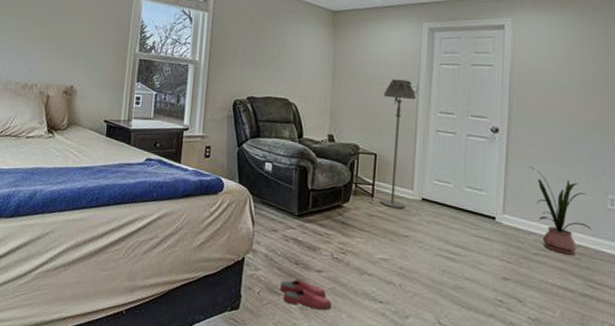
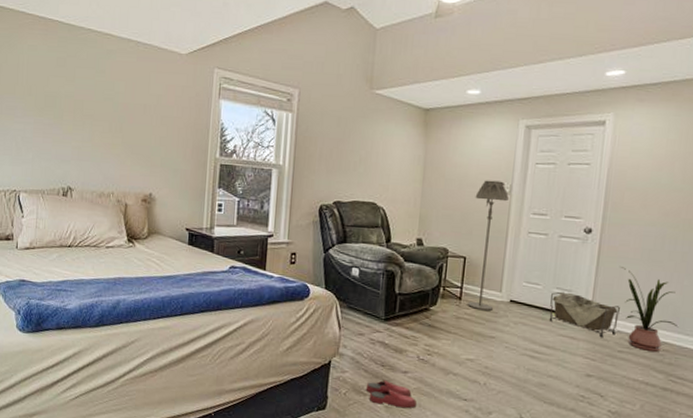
laundry basket: none [461,190,532,240] -> present [549,291,620,338]

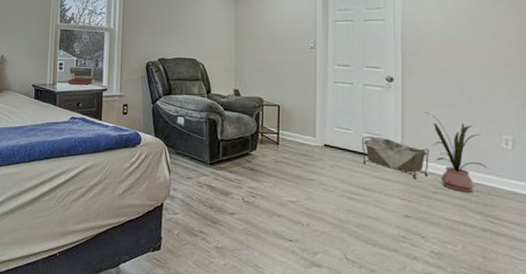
books: none [227,208,259,231] -> present [68,66,94,85]
slippers: present [366,379,416,409] -> none [196,221,245,249]
floor lamp: present [467,180,509,312] -> none [283,36,313,155]

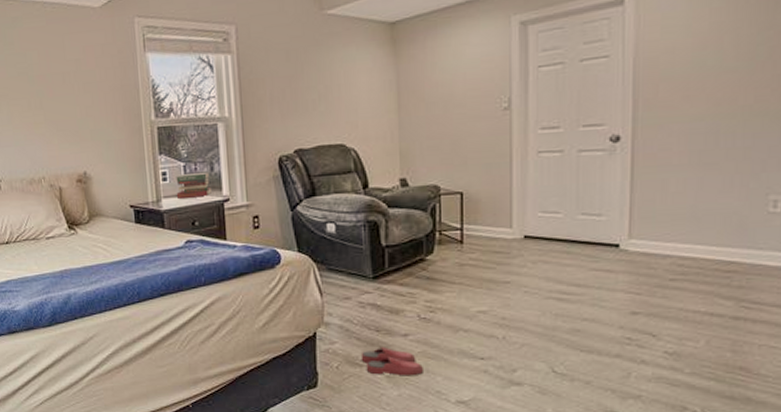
slippers: none [196,221,245,249] -> present [360,346,423,376]
laundry basket: present [362,136,429,180] -> none [576,217,667,267]
house plant: present [424,112,489,193] -> none [662,177,747,275]

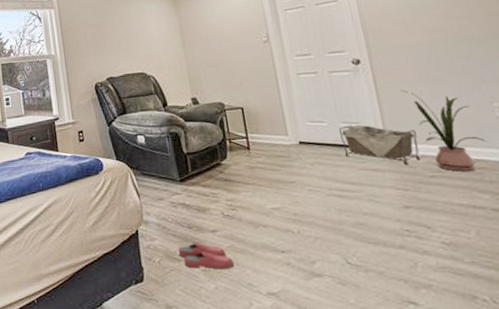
books: present [176,171,211,198] -> none [17,97,44,119]
laundry basket: none [576,217,667,267] -> present [339,125,420,166]
house plant: none [662,177,747,275] -> present [401,90,487,172]

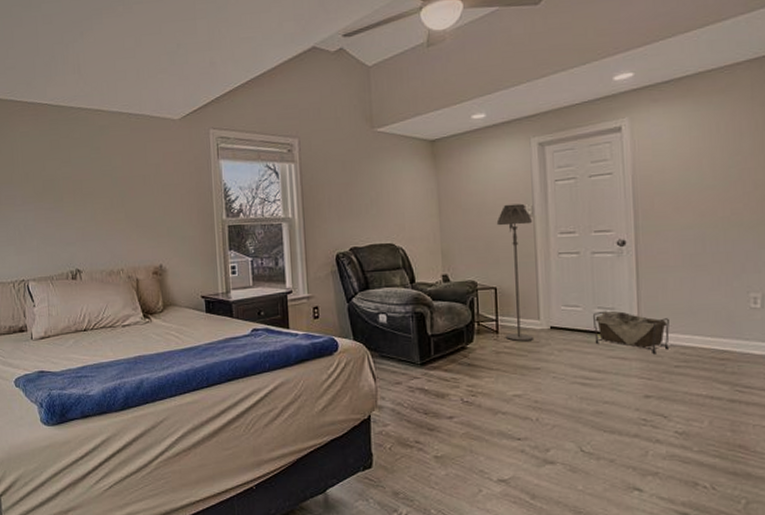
slippers: present [178,242,234,270] -> none [411,428,467,457]
floor lamp: none [235,31,284,157] -> present [496,203,533,342]
house plant: present [401,90,487,172] -> none [662,276,736,362]

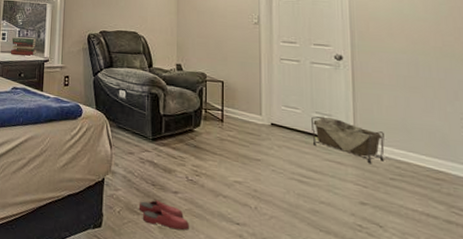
books: none [244,266,276,290] -> present [10,36,36,56]
slippers: none [411,428,467,457] -> present [138,199,189,230]
floor lamp: present [496,203,533,342] -> none [226,11,257,134]

